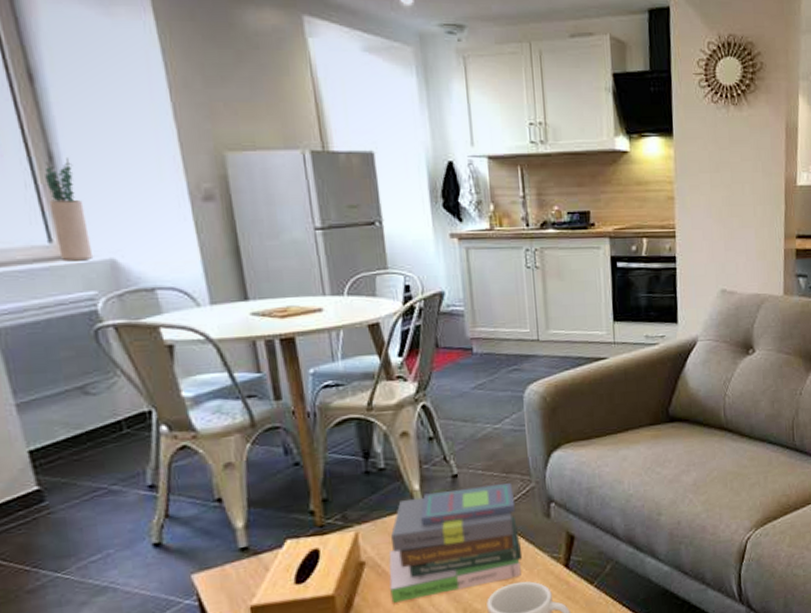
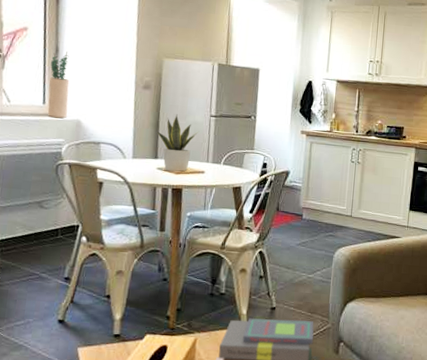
potted plant: none [238,232,303,316] -> present [156,114,200,173]

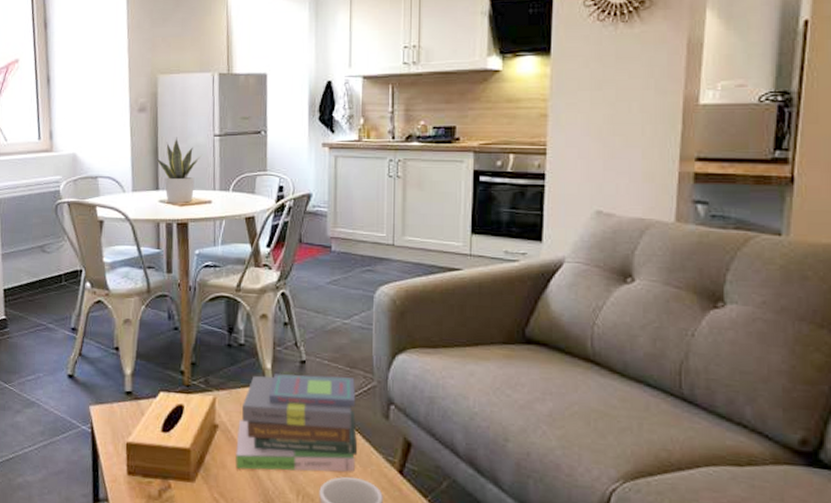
vase: present [47,52,70,119] -> none [42,80,63,154]

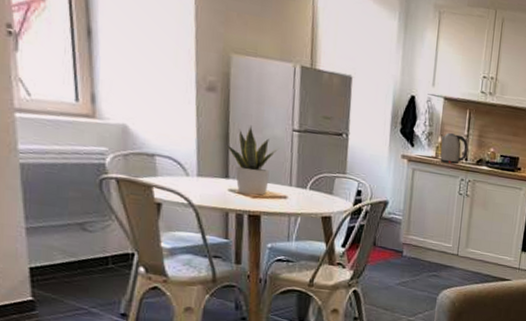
kettle: none [363,111,393,145] -> present [440,132,468,165]

